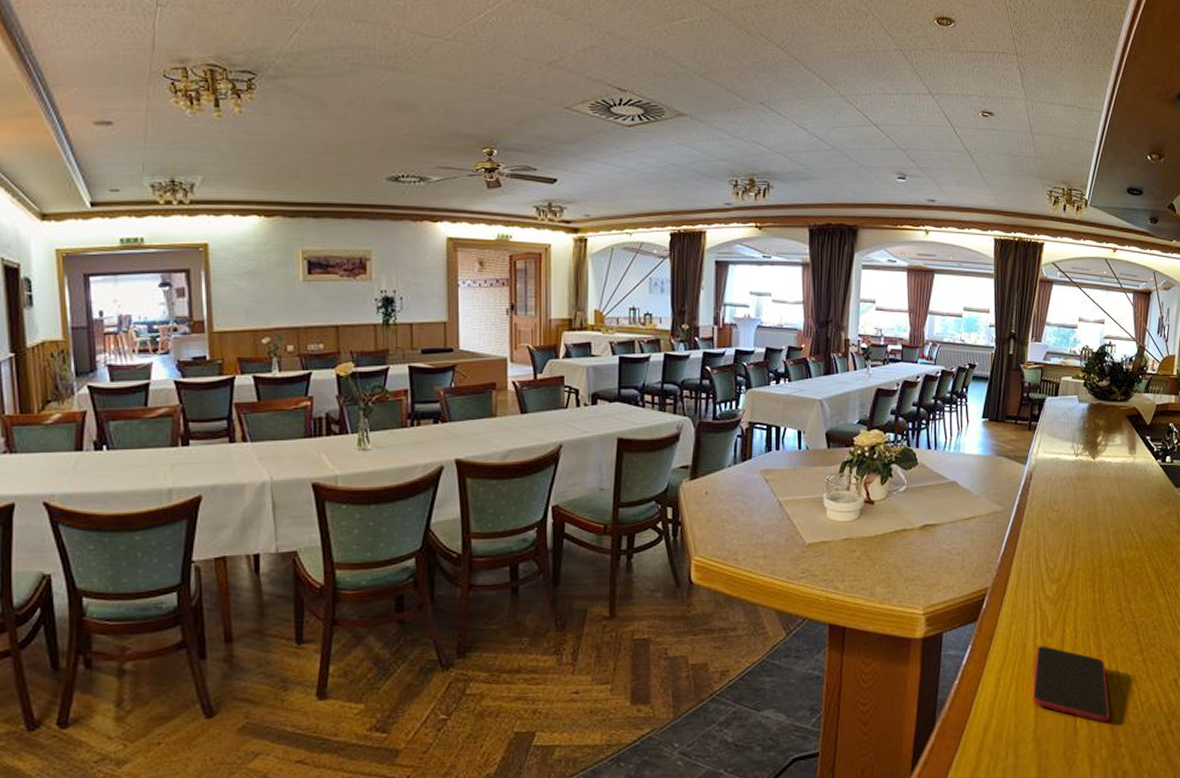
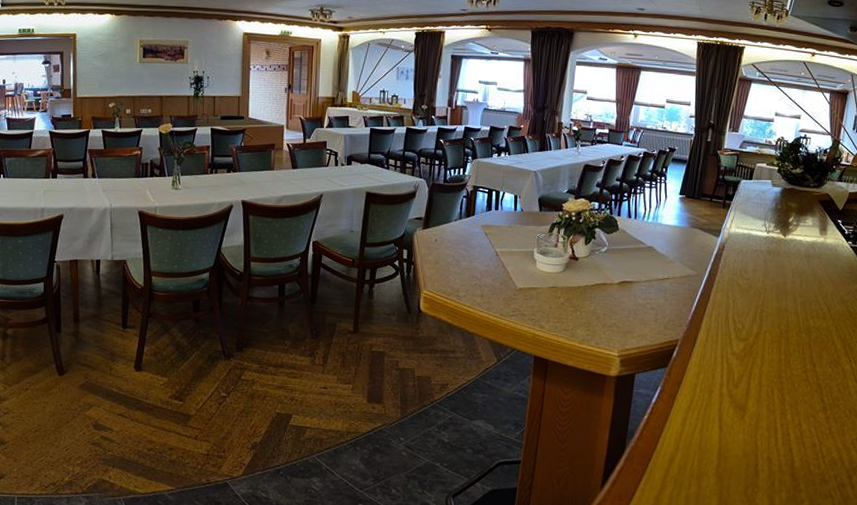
smartphone: present [1032,646,1110,723] -> none [716,395,791,469]

